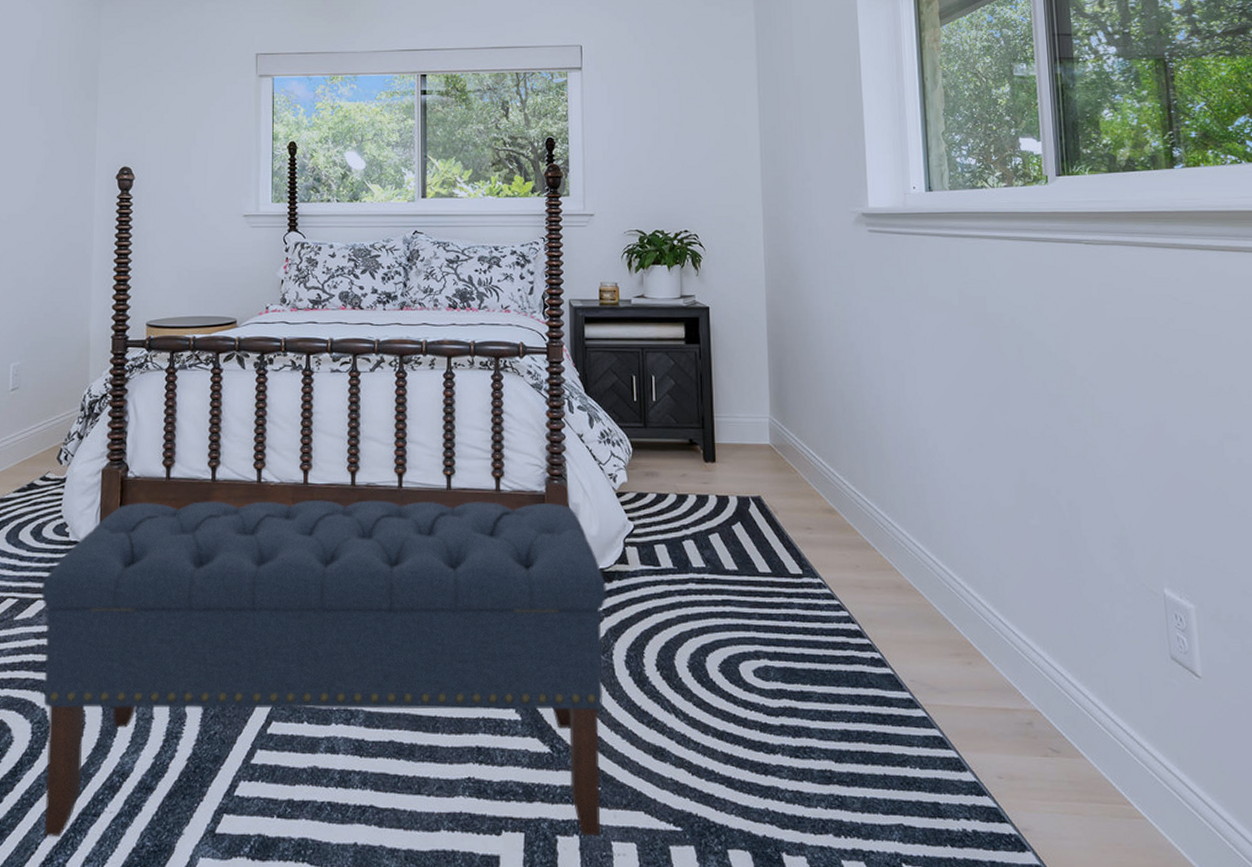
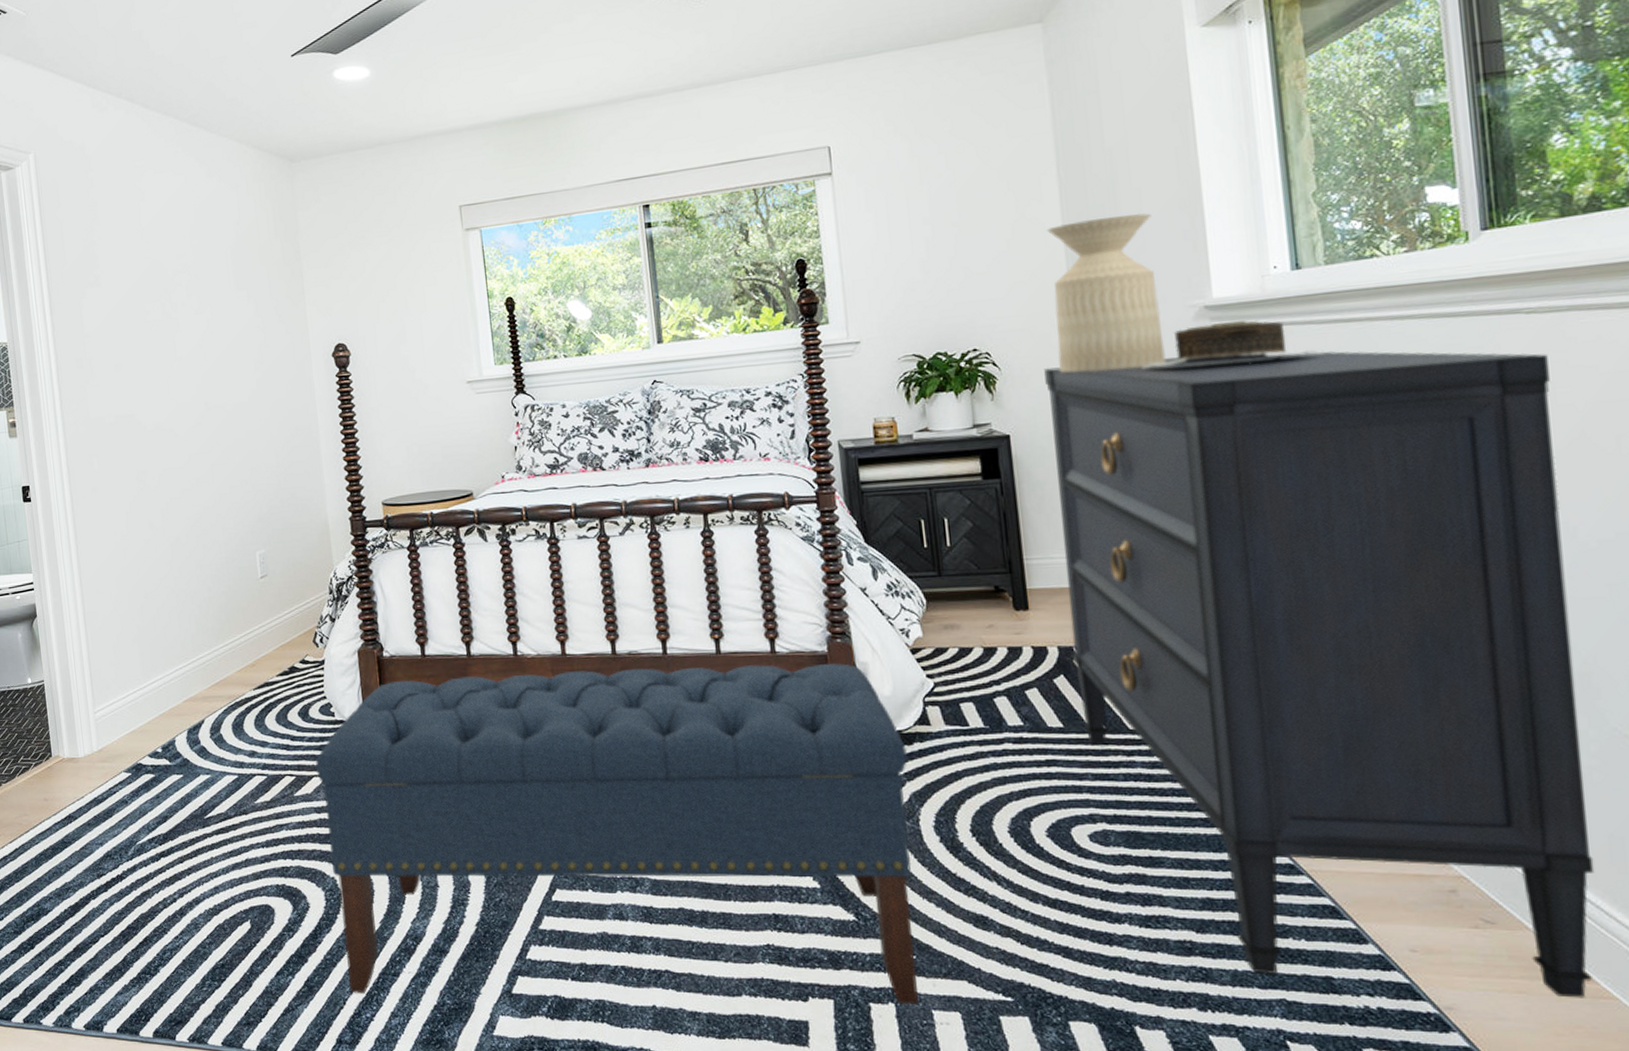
dresser: none [739,251,1130,818] -> present [1044,351,1595,998]
side table: none [747,132,832,259] -> present [1046,213,1166,373]
jewelry box: none [814,229,946,264] -> present [1142,320,1324,370]

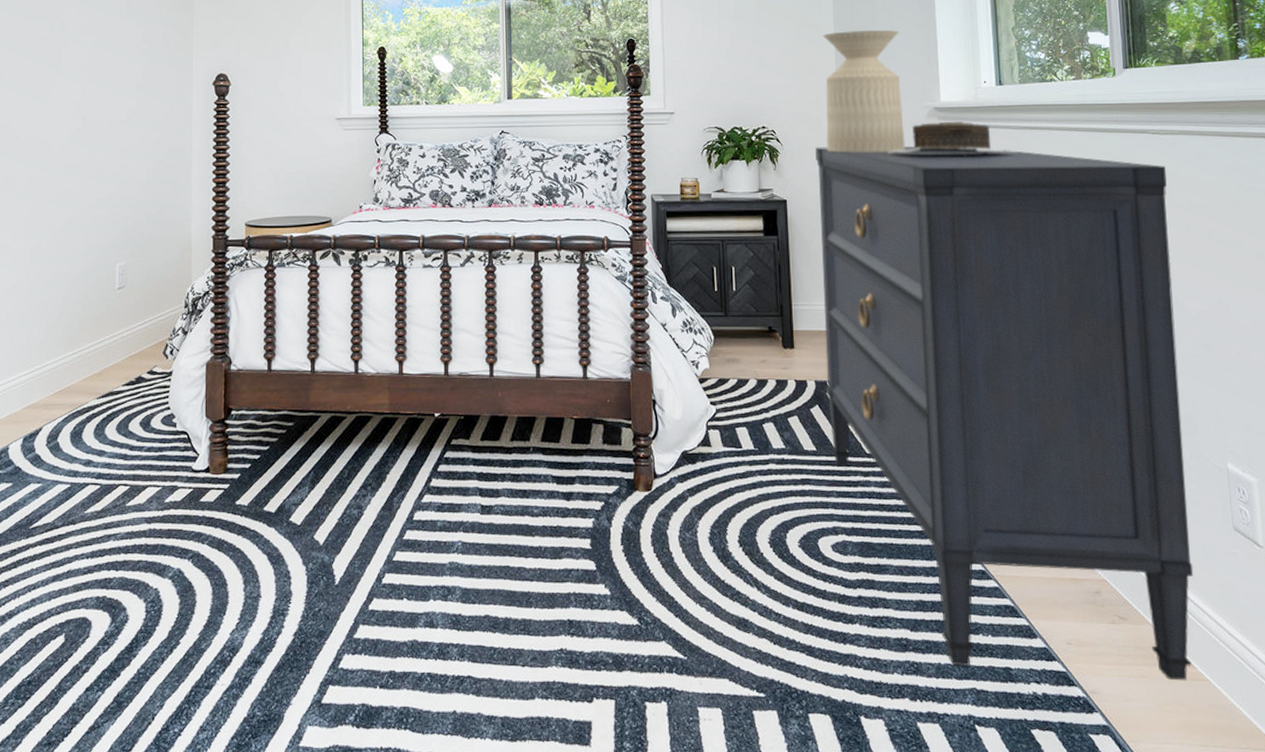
bench: present [315,663,918,1005] -> none [152,388,690,708]

